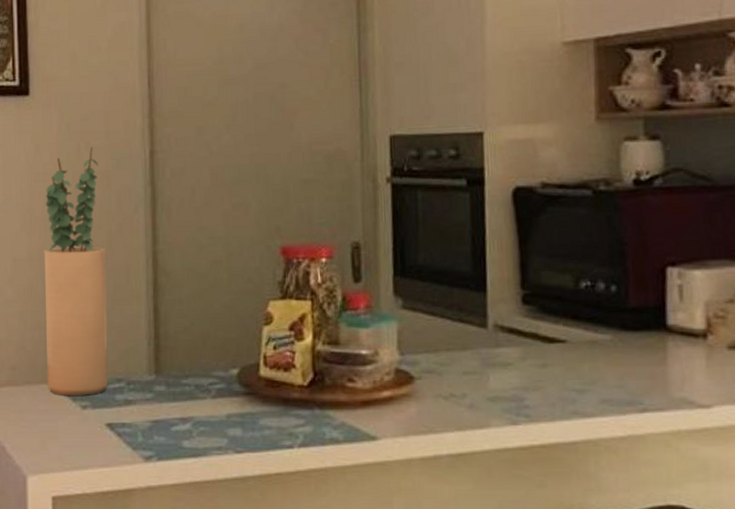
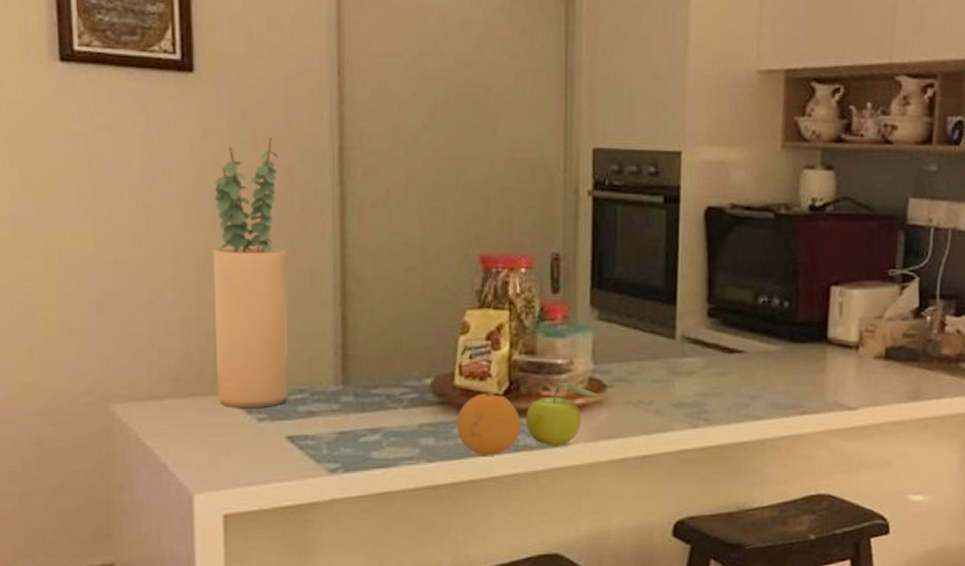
fruit: none [262,384,327,448] -> present [456,393,521,455]
fruit: none [330,374,411,440] -> present [525,382,603,446]

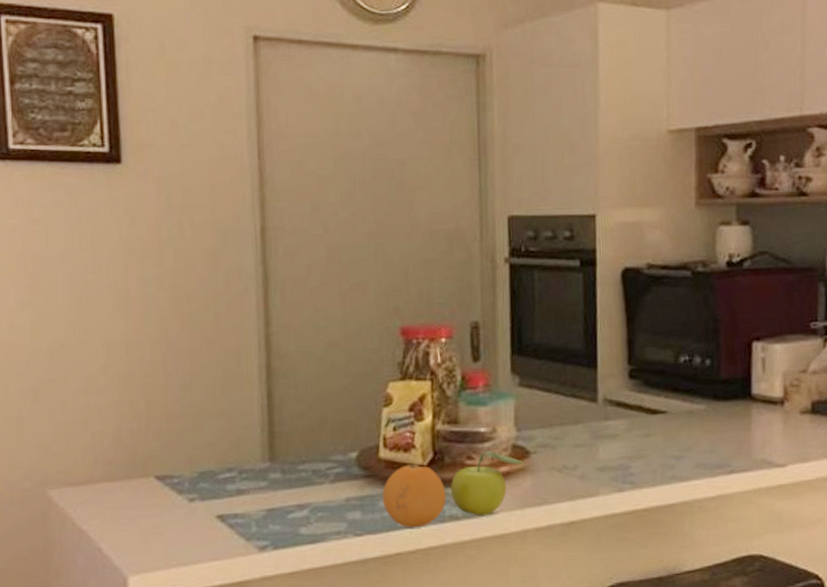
vase: present [212,137,289,408] -> none [142,222,218,489]

